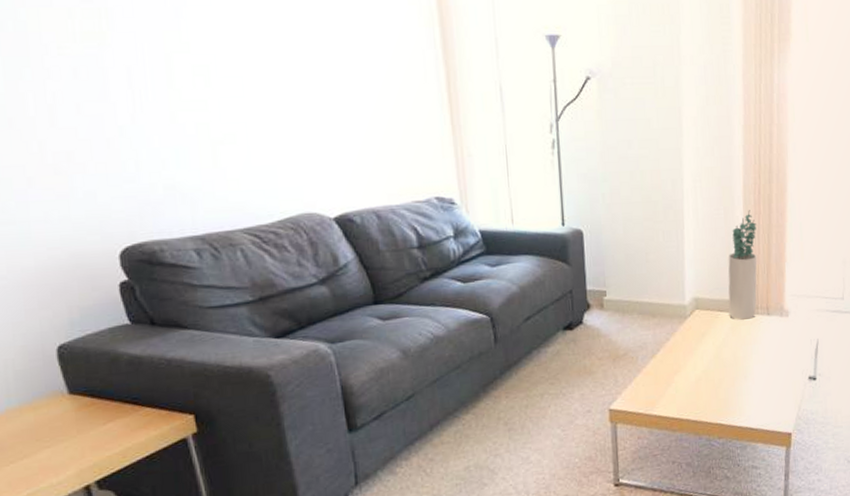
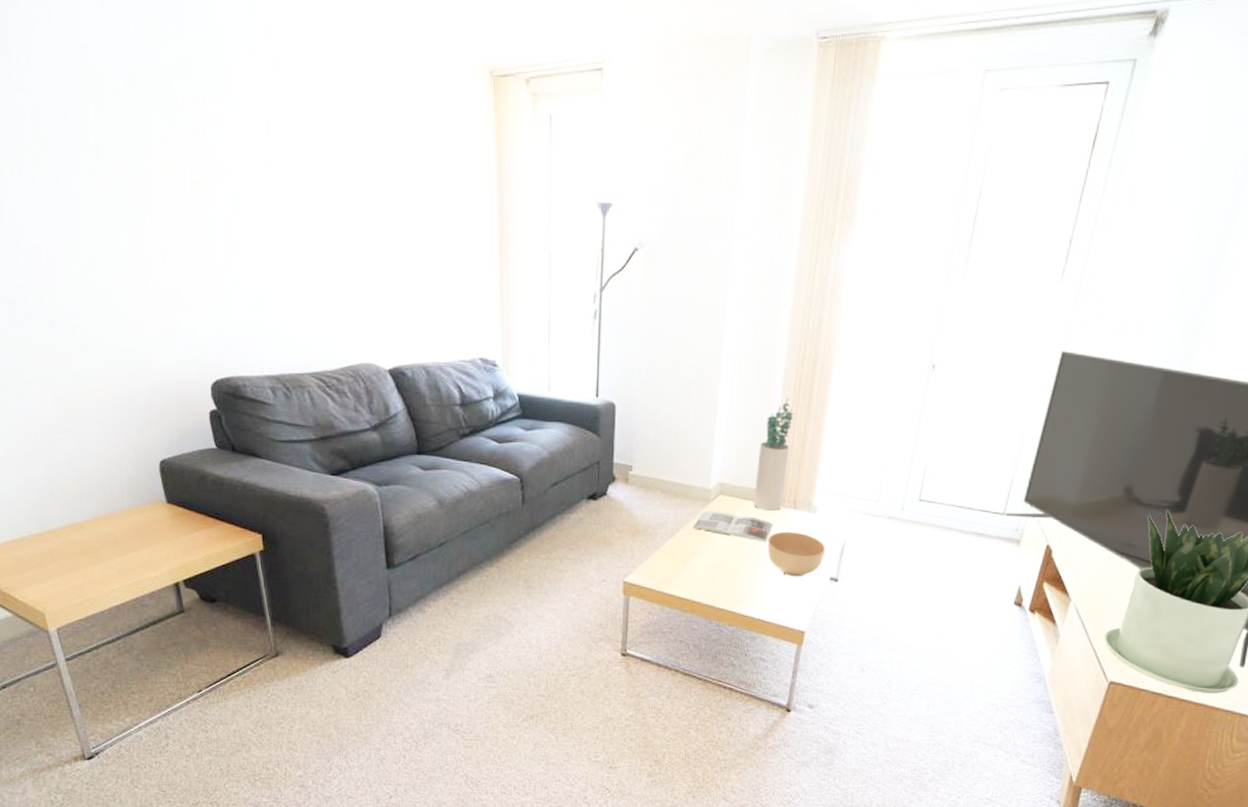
magazine: none [672,325,750,351] -> present [692,510,773,542]
bowl: none [746,337,802,381] -> present [767,531,826,576]

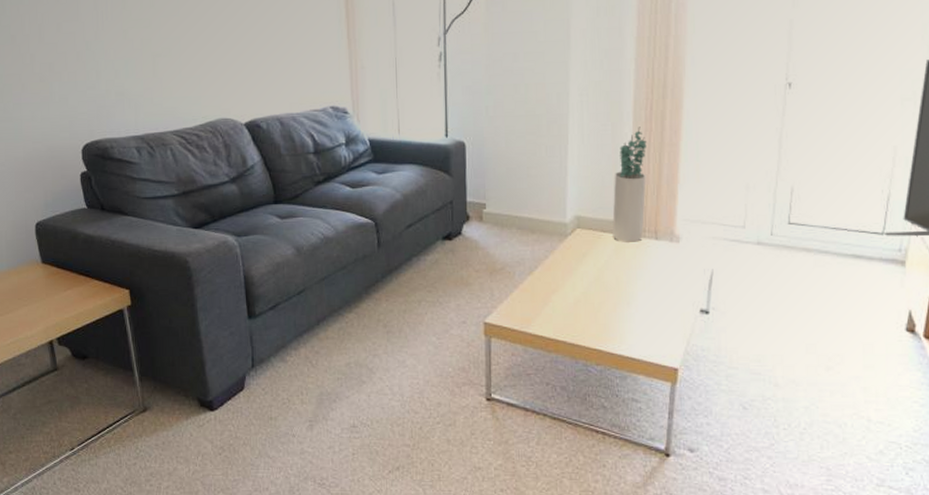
magazine: present [692,510,773,542] -> none [551,244,635,275]
bowl: present [767,531,826,576] -> none [630,263,693,310]

